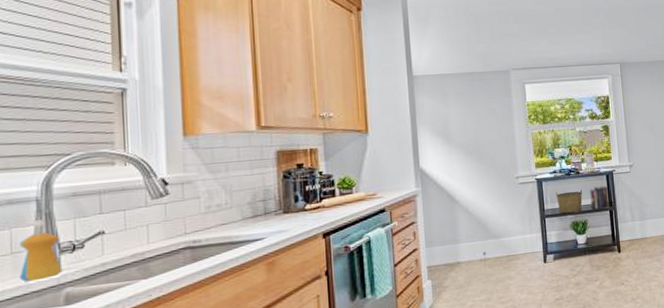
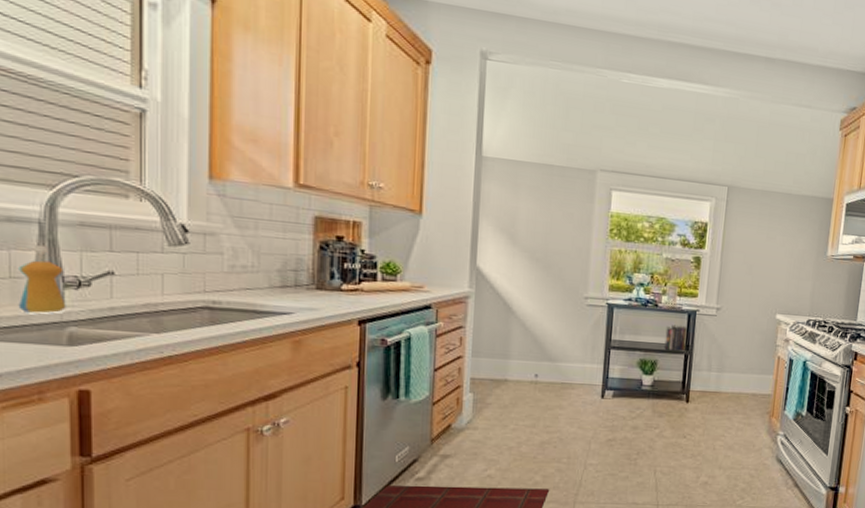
basket: present [556,189,583,214] -> none [627,323,658,350]

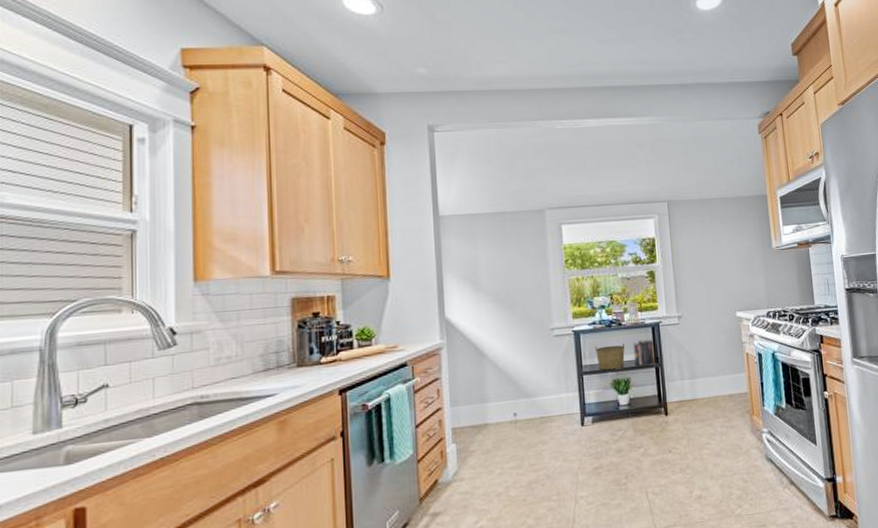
soap dispenser: present [18,244,66,314] -> none [18,370,64,439]
basket: none [627,323,658,350] -> present [595,343,625,371]

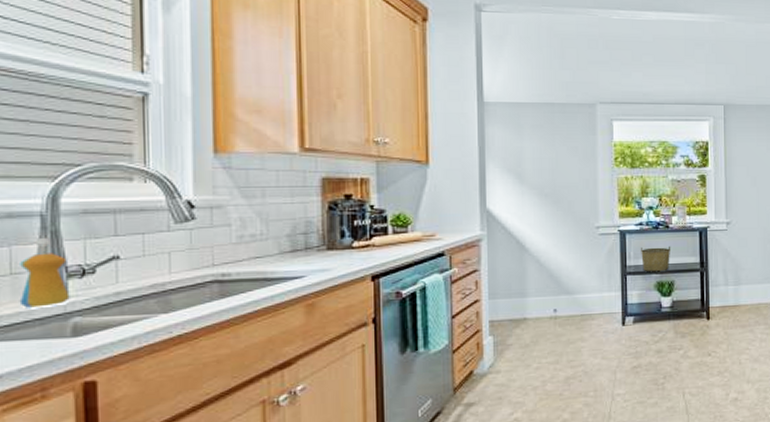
soap dispenser: none [18,370,64,439] -> present [19,237,70,308]
books: present [633,339,655,366] -> none [679,243,700,270]

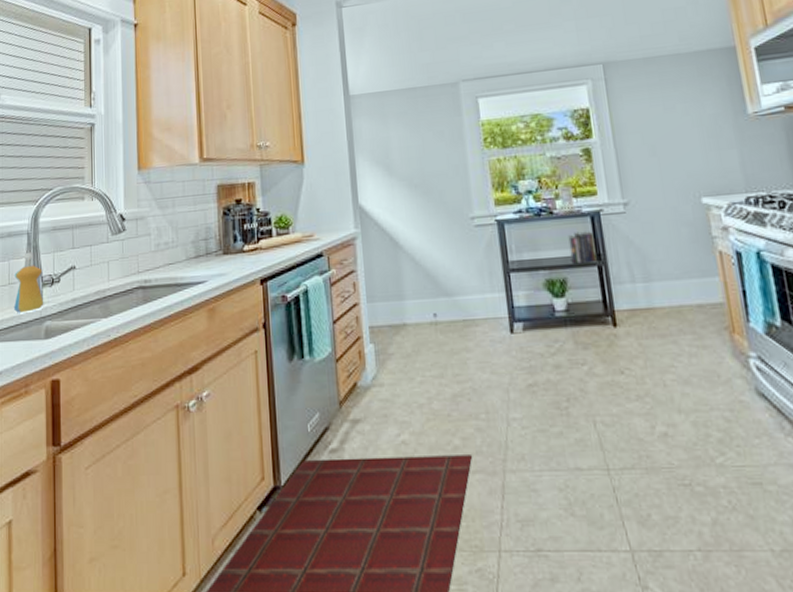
basket: present [641,245,671,272] -> none [523,235,559,268]
books: none [679,243,700,270] -> present [568,231,597,264]

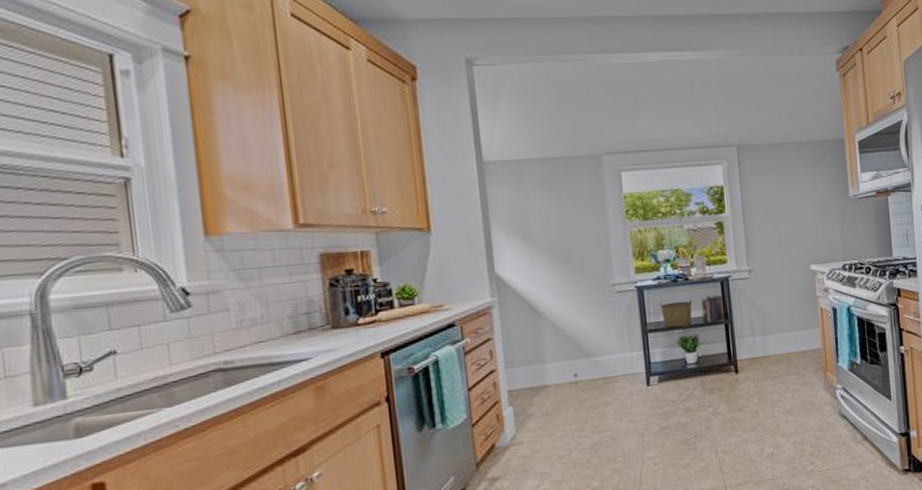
soap dispenser: present [13,251,44,313] -> none [13,336,69,412]
basket: none [523,235,559,268] -> present [661,299,692,328]

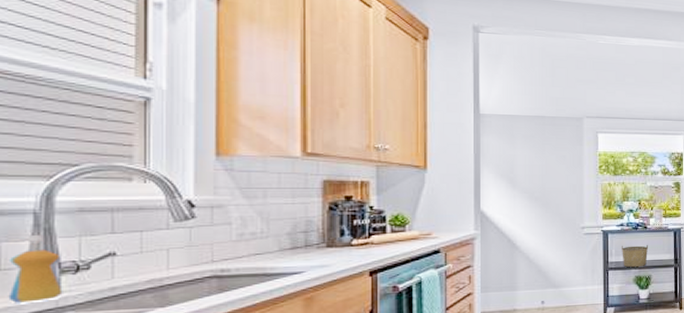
soap dispenser: none [13,336,69,412] -> present [8,234,63,303]
books: present [701,294,724,323] -> none [656,242,674,265]

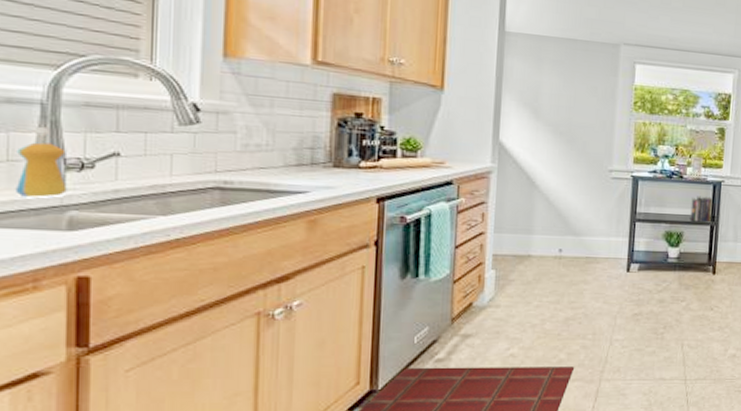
basket: present [622,244,649,268] -> none [652,196,684,222]
books: none [656,242,674,265] -> present [690,196,713,223]

